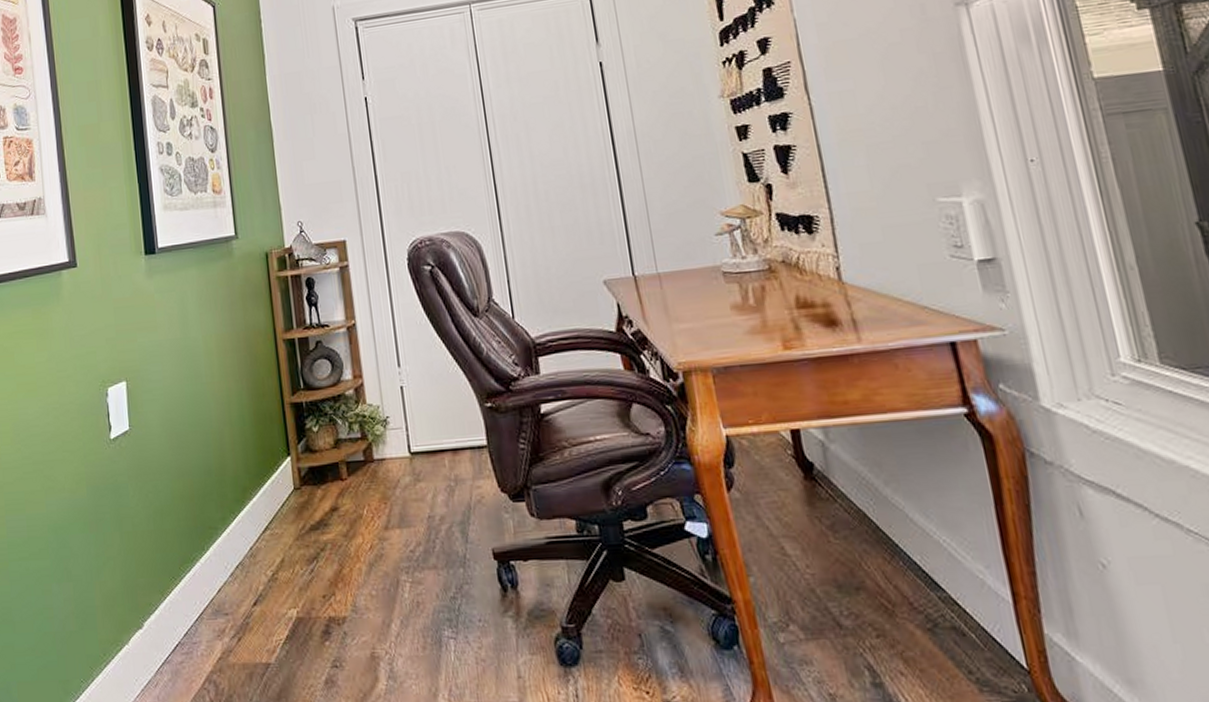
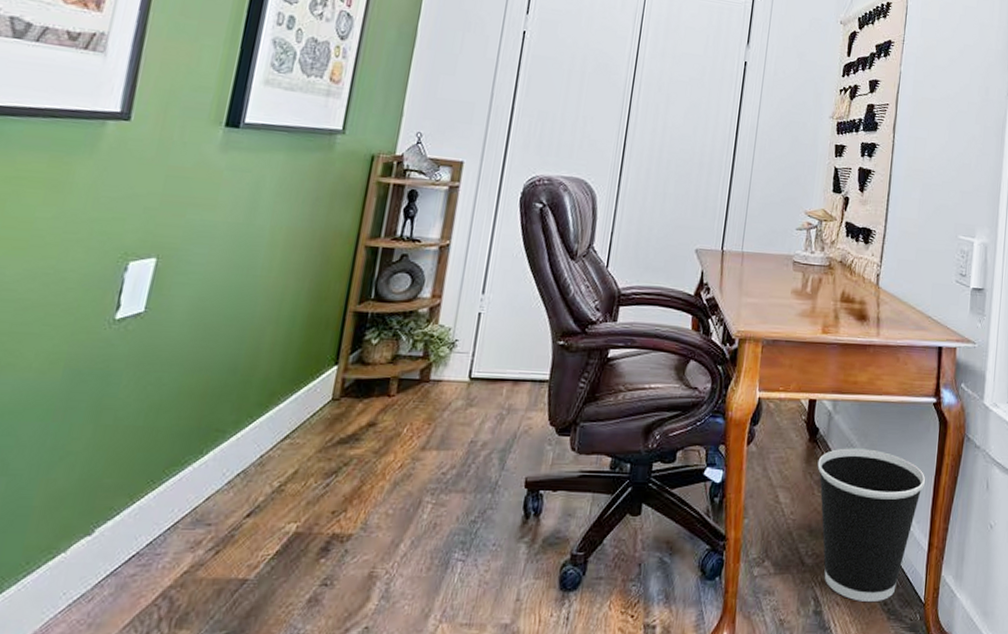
wastebasket: none [823,481,984,670] -> present [817,448,926,601]

